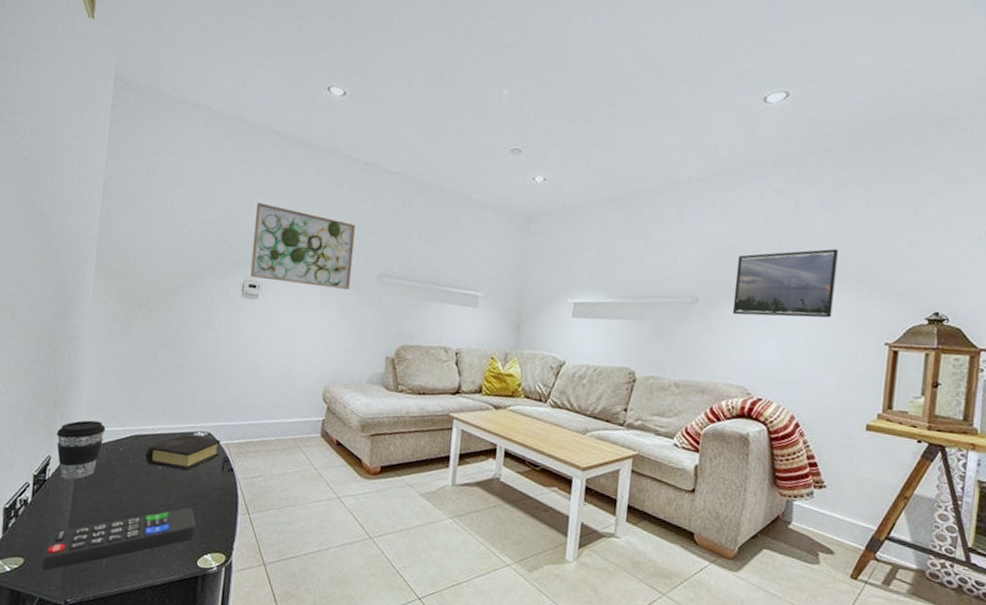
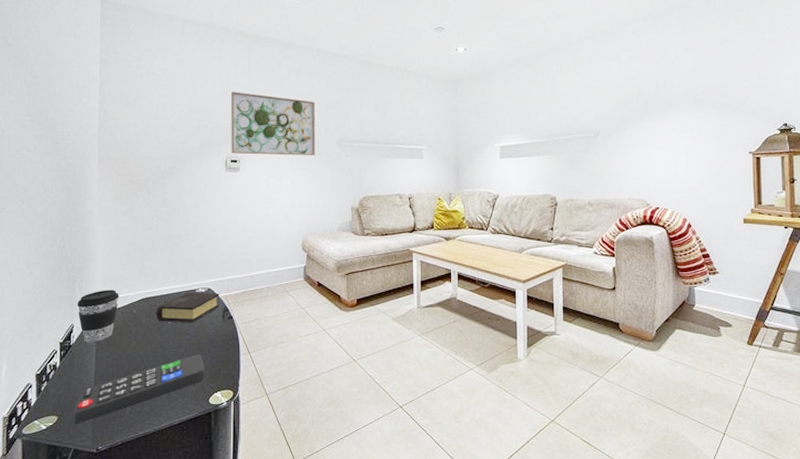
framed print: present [732,249,839,318] -> none [626,81,705,142]

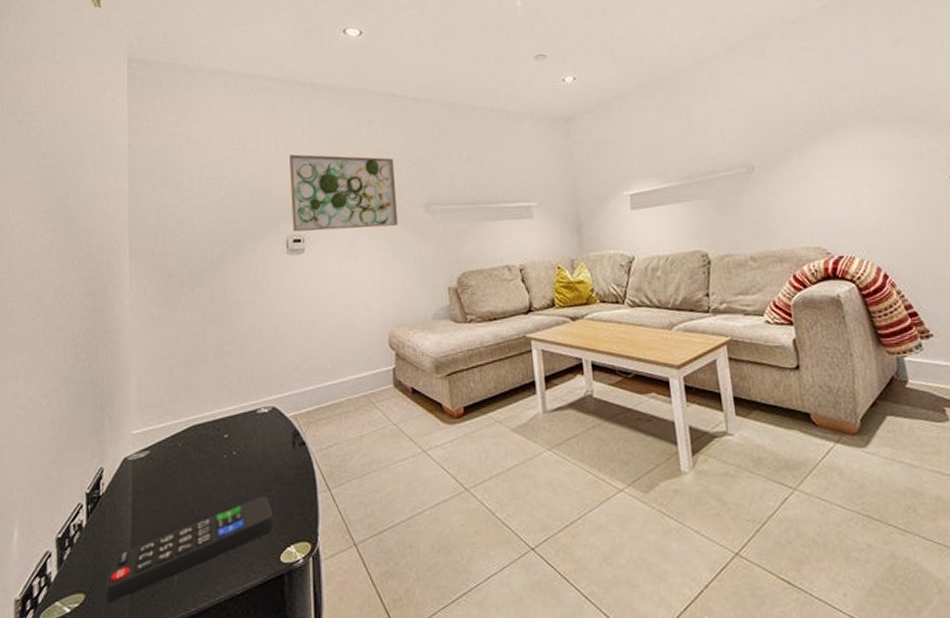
coffee cup: present [77,290,119,343] -> none [107,418,160,491]
book: present [155,292,220,323] -> none [207,412,288,456]

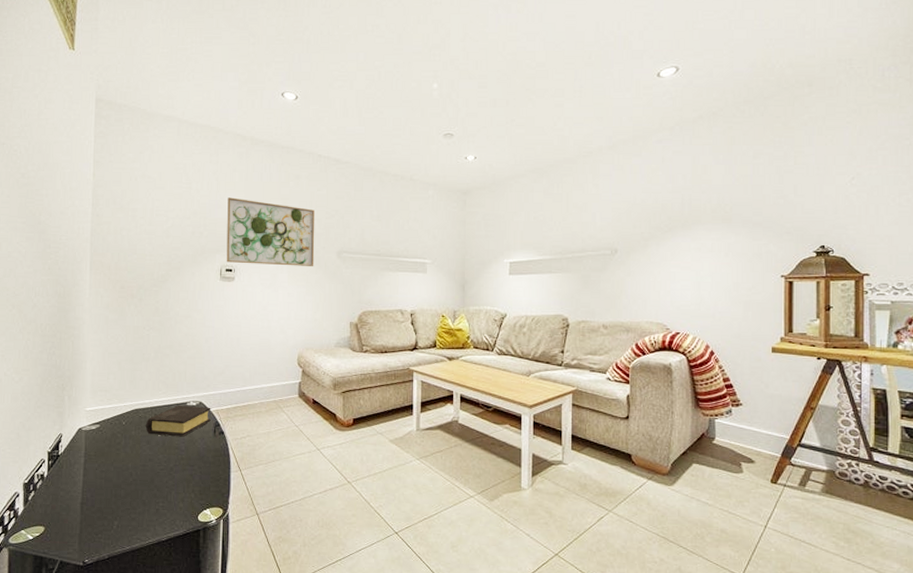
remote control: present [105,496,274,603] -> none [60,469,195,536]
book: none [207,412,288,456] -> present [145,405,211,437]

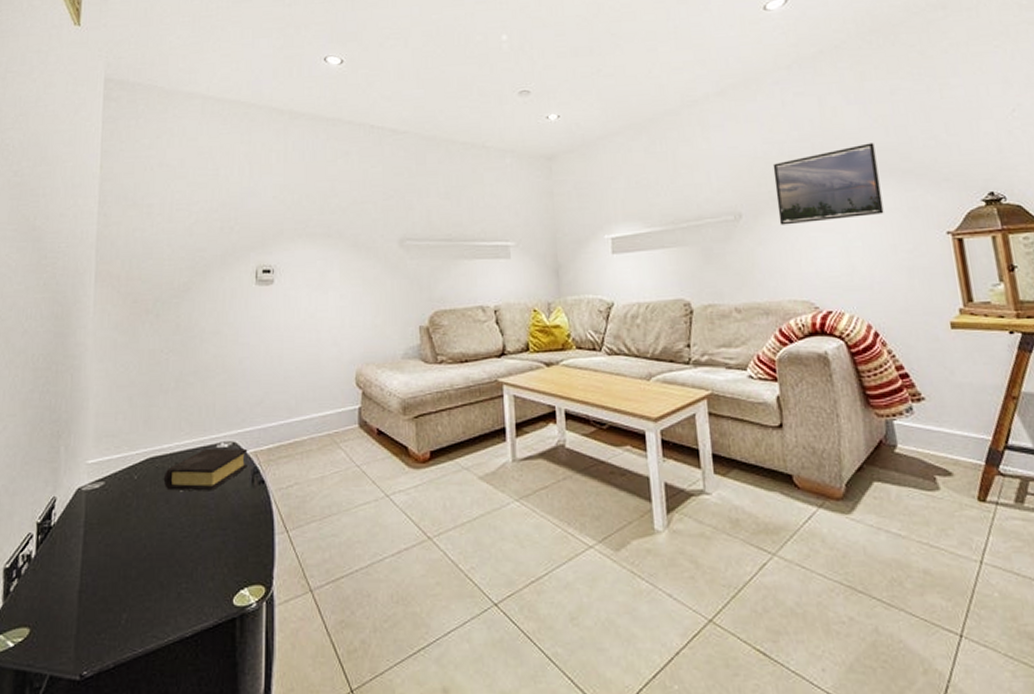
wall art: present [226,197,315,266] -> none [263,182,372,262]
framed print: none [647,198,733,261] -> present [772,143,884,225]

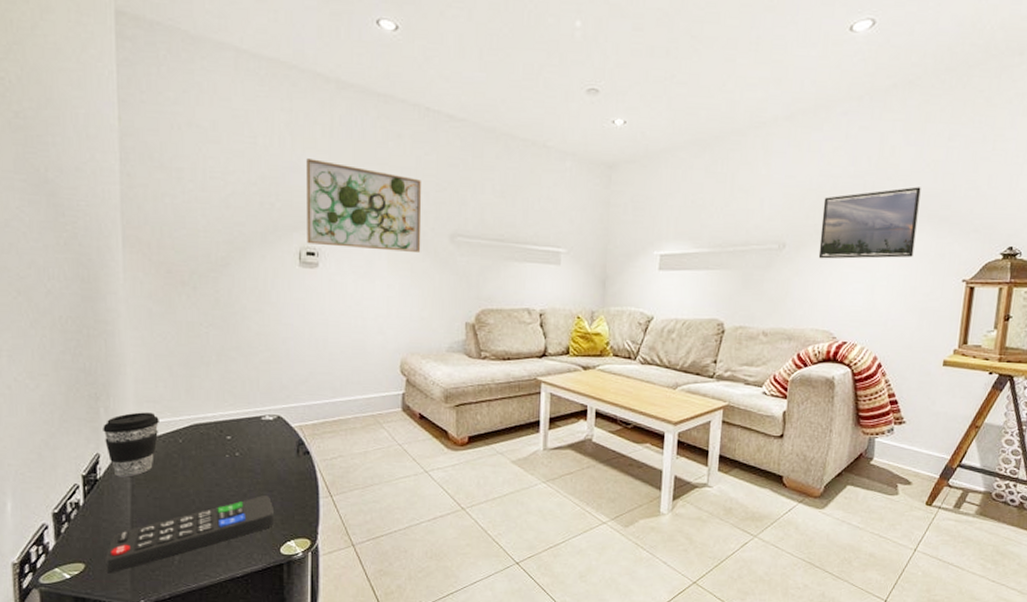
remote control: none [51,535,228,639] -> present [105,495,275,574]
coffee cup: none [61,448,116,523] -> present [103,412,159,477]
book: present [163,448,248,491] -> none [209,419,293,458]
wall art: none [263,182,372,262] -> present [306,158,422,252]

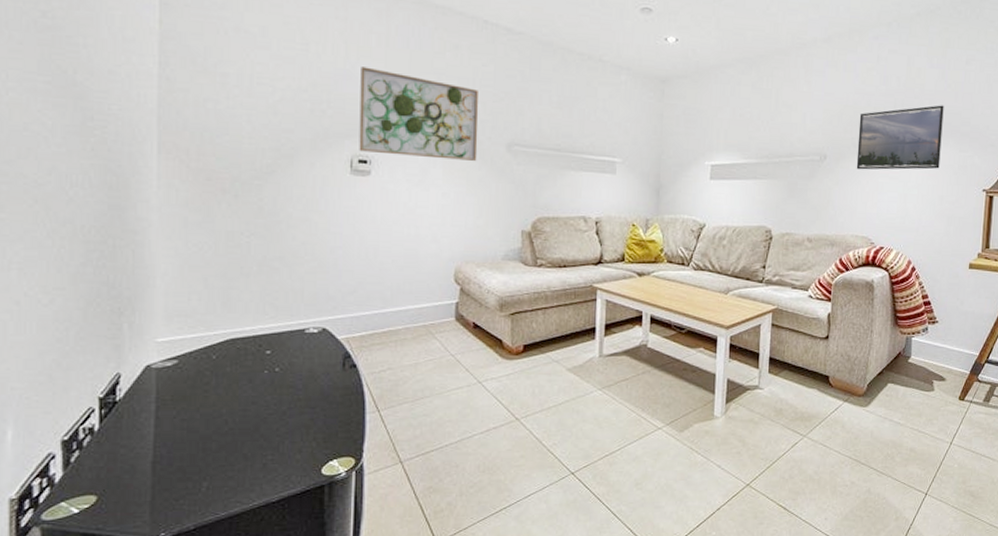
coffee cup: present [103,412,159,477] -> none [126,327,191,398]
remote control: present [105,495,275,574] -> none [122,413,317,505]

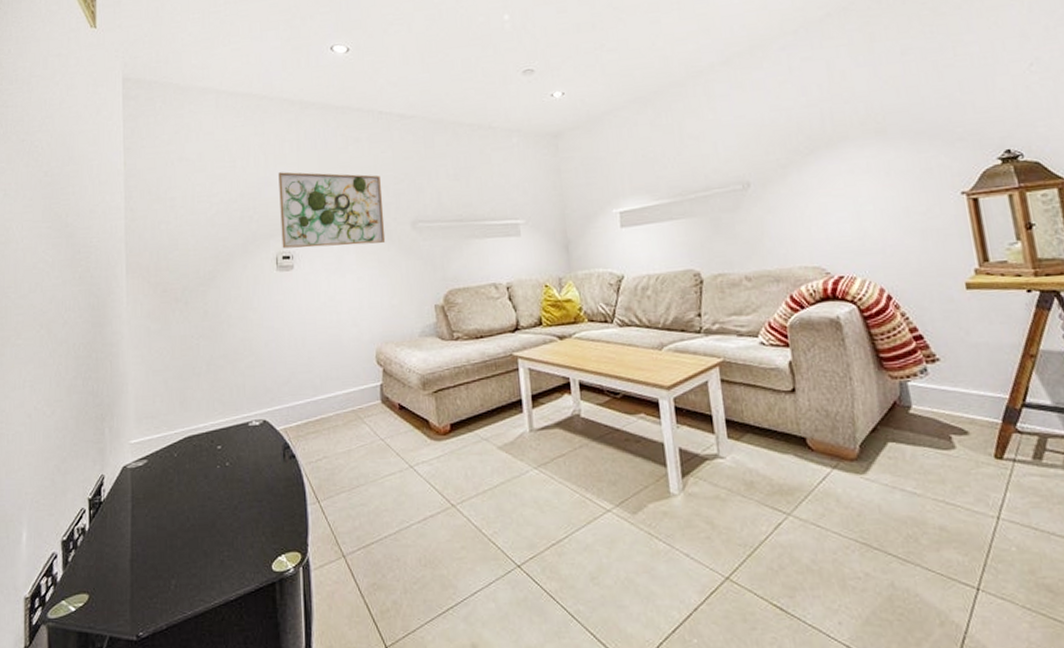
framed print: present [856,105,944,170] -> none [780,105,896,193]

